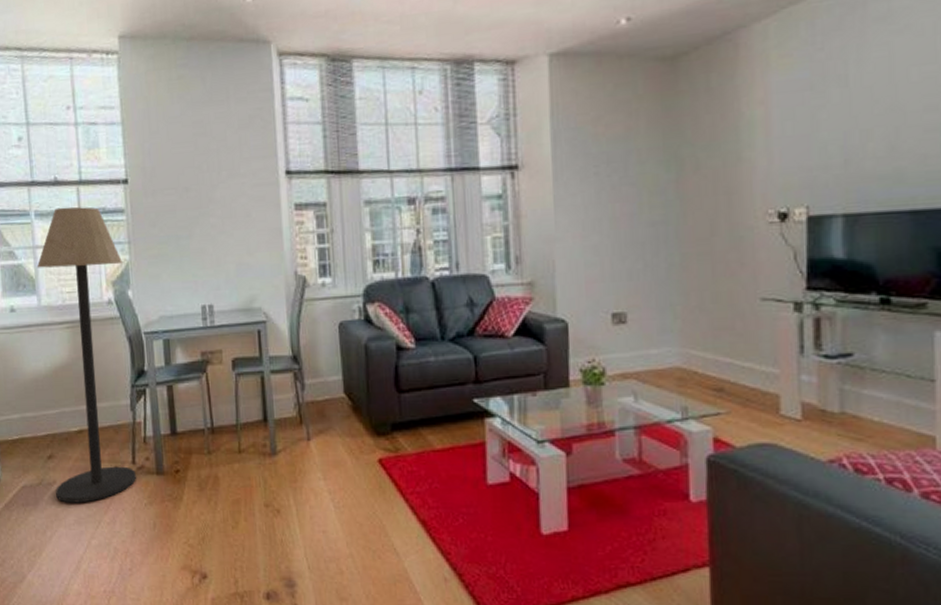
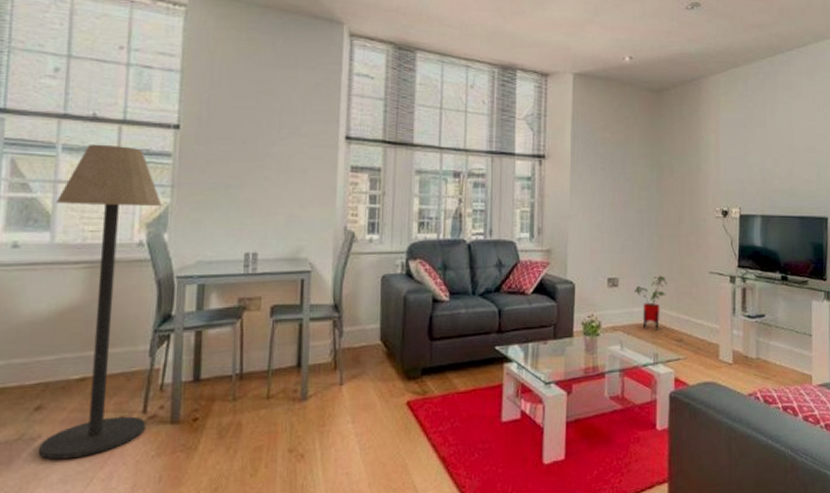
house plant: none [649,307,697,377] -> present [634,276,667,330]

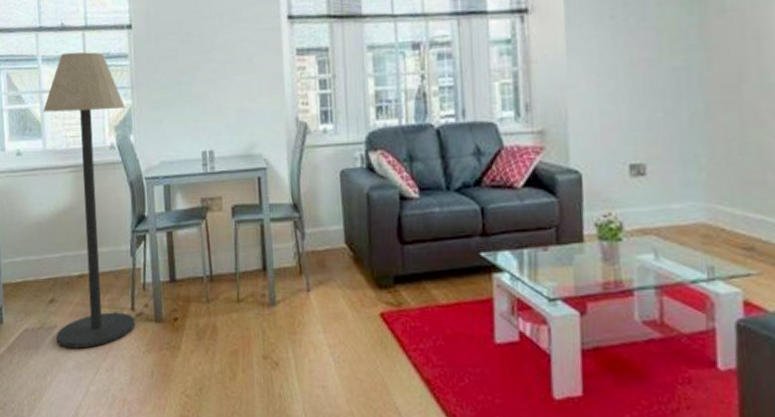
house plant: present [634,276,667,330] -> none [671,159,724,234]

